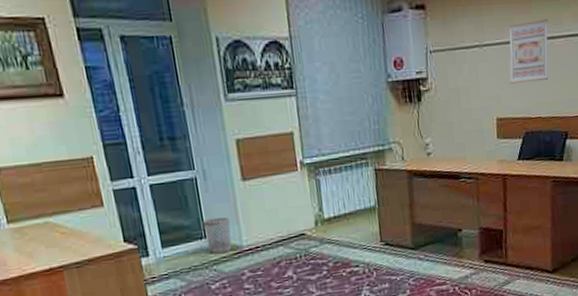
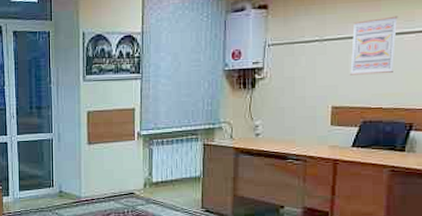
wastebasket: present [202,217,232,254] -> none [52,171,73,201]

